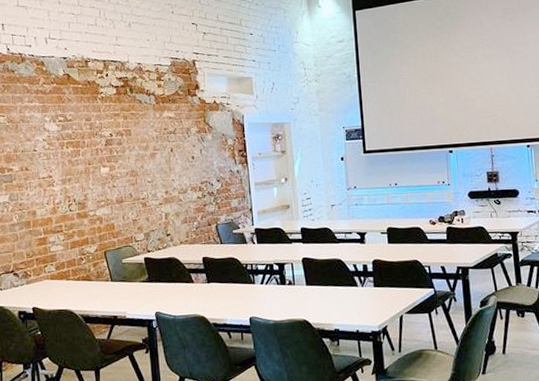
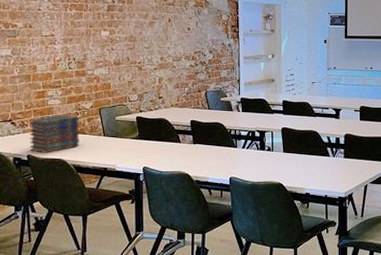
book stack: none [32,260,86,305] -> present [29,114,80,153]

